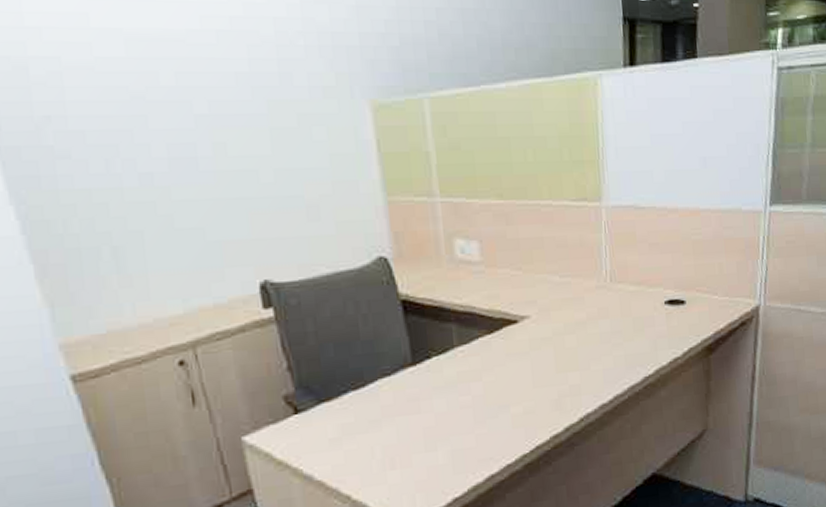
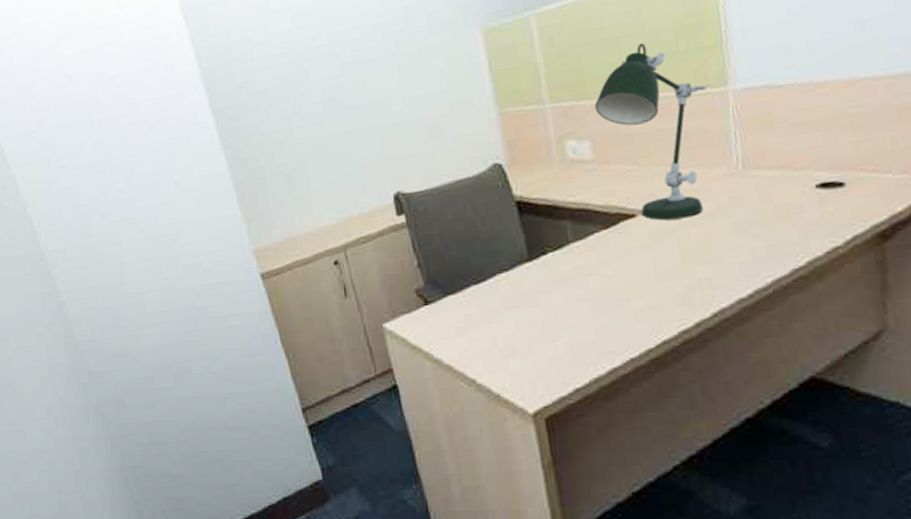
desk lamp: none [484,147,585,328] -> present [594,42,707,221]

